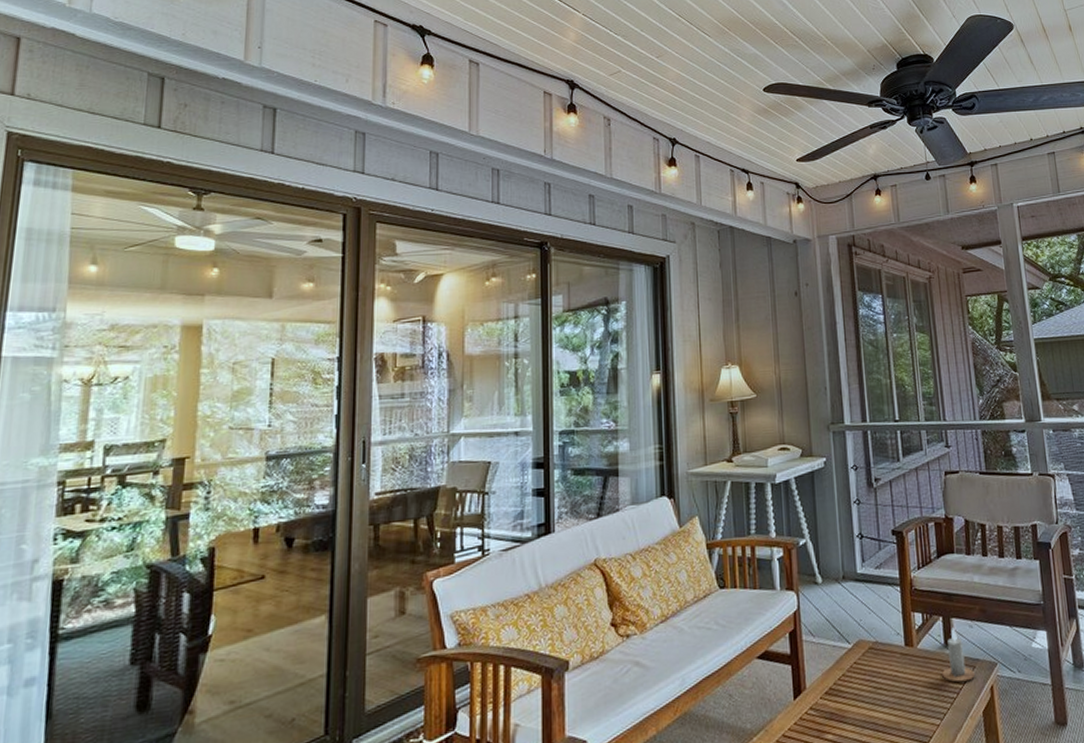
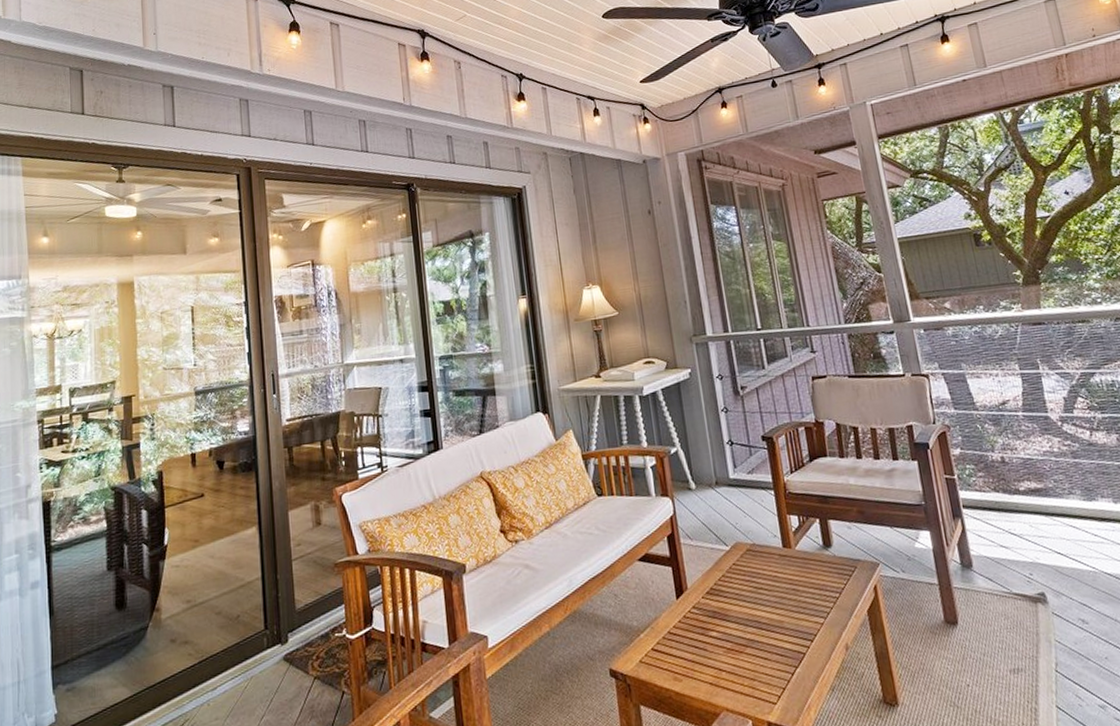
candle: present [942,627,975,683] -> none [822,529,857,582]

